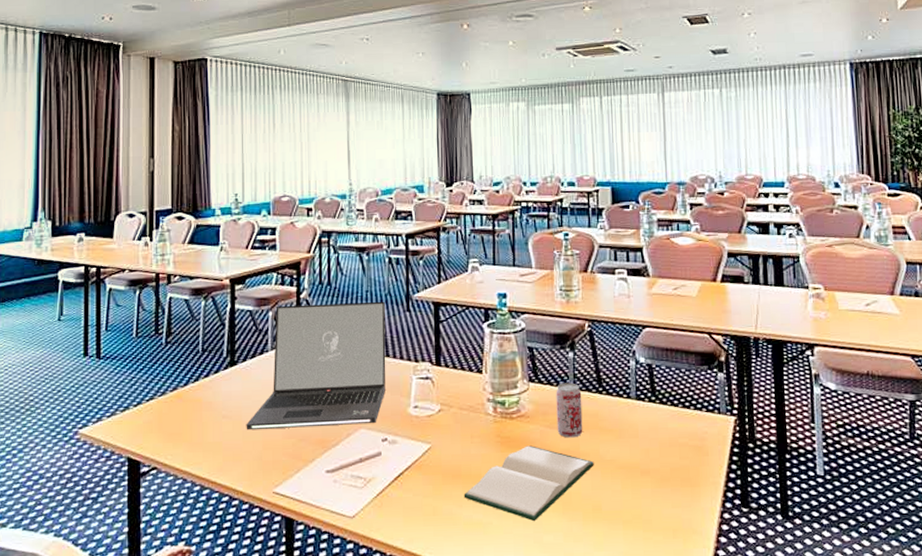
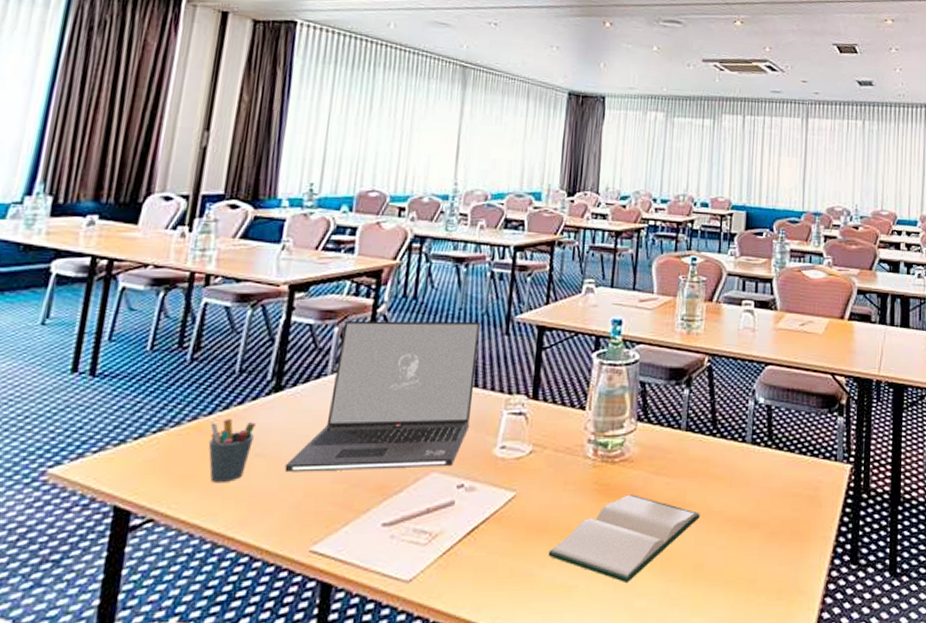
pen holder: none [187,388,220,439] -> present [208,418,256,482]
beverage can: present [556,382,583,438] -> none [663,423,694,486]

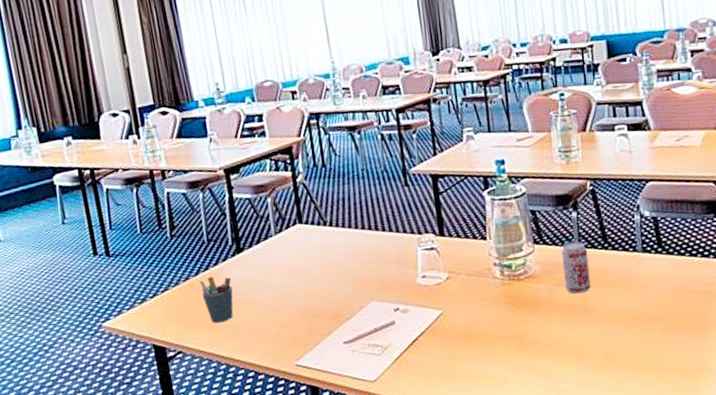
laptop: present [284,320,480,473] -> none [260,178,393,311]
hardback book: present [548,494,700,584] -> none [478,303,604,373]
beverage can: none [663,423,694,486] -> present [561,241,591,294]

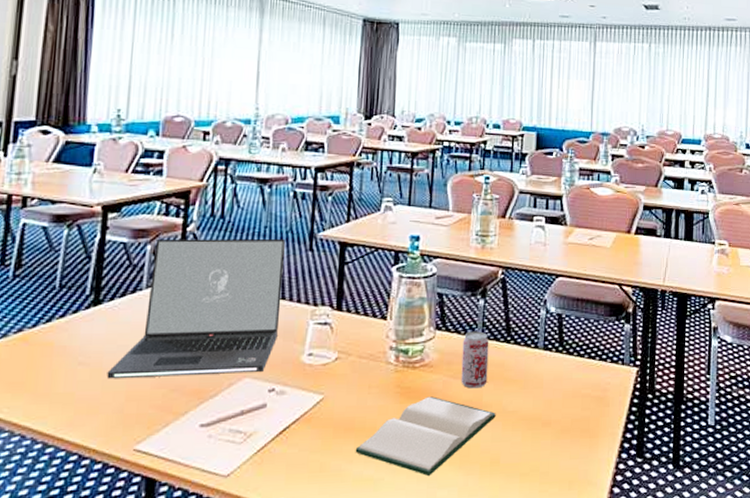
pen holder: present [199,276,234,323] -> none [34,330,77,388]
laptop: none [260,178,393,311] -> present [107,238,285,379]
hardback book: none [478,303,604,373] -> present [355,396,496,477]

